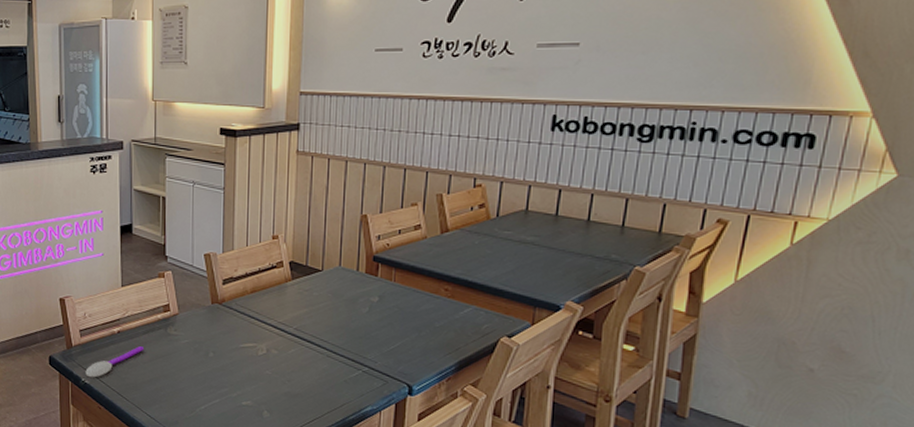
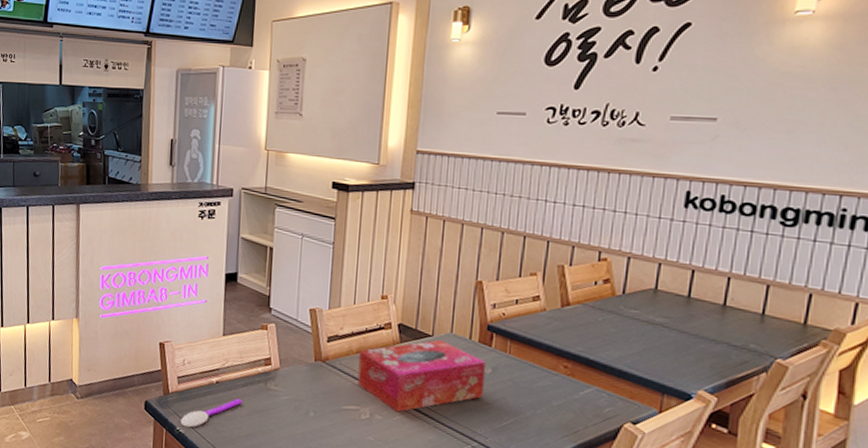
tissue box: none [253,273,374,346] -> present [357,339,487,412]

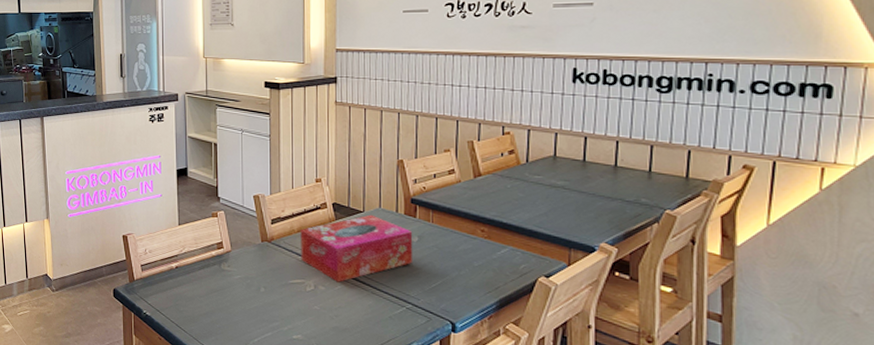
spoon: present [180,398,243,428] -> none [146,281,201,310]

